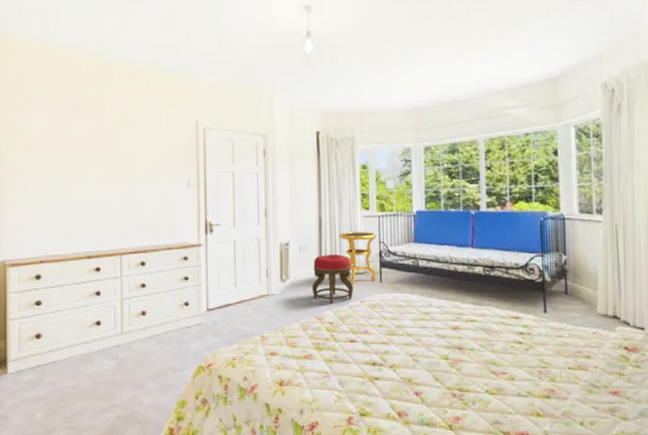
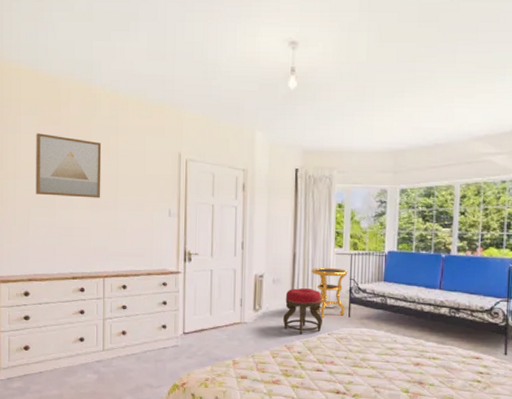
wall art: none [47,108,116,172] -> present [36,133,102,198]

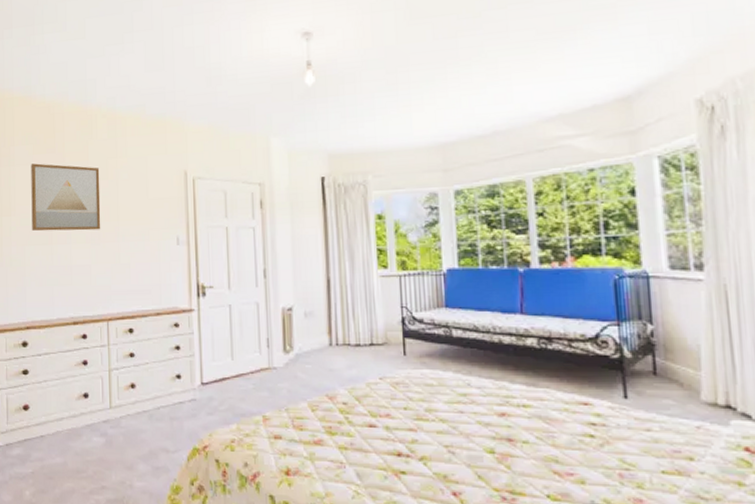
stool: present [282,287,323,335] -> none [320,320,372,381]
side table: present [311,267,348,319] -> none [351,293,399,359]

